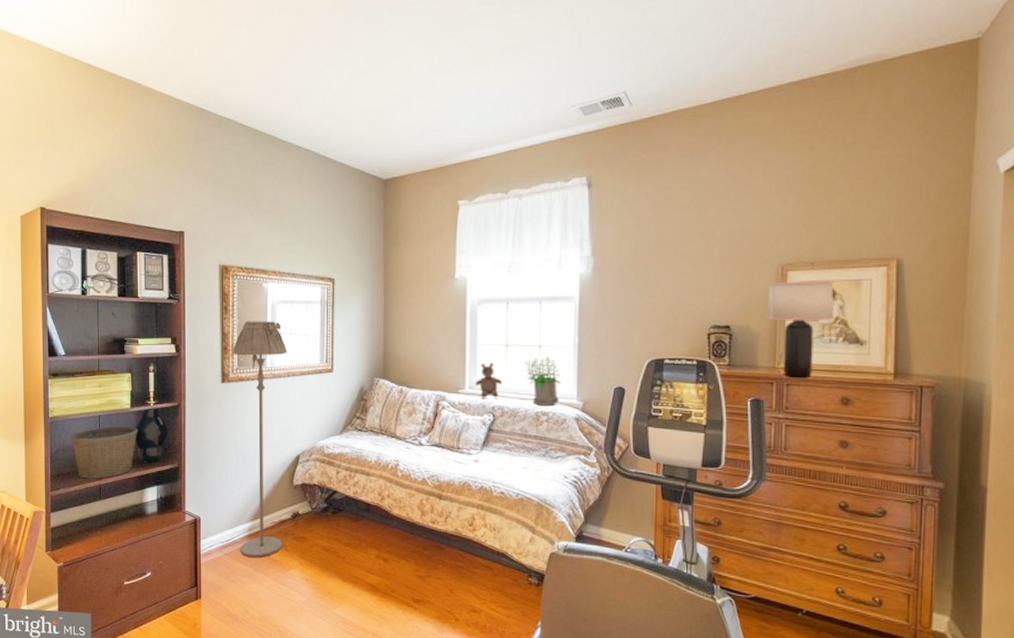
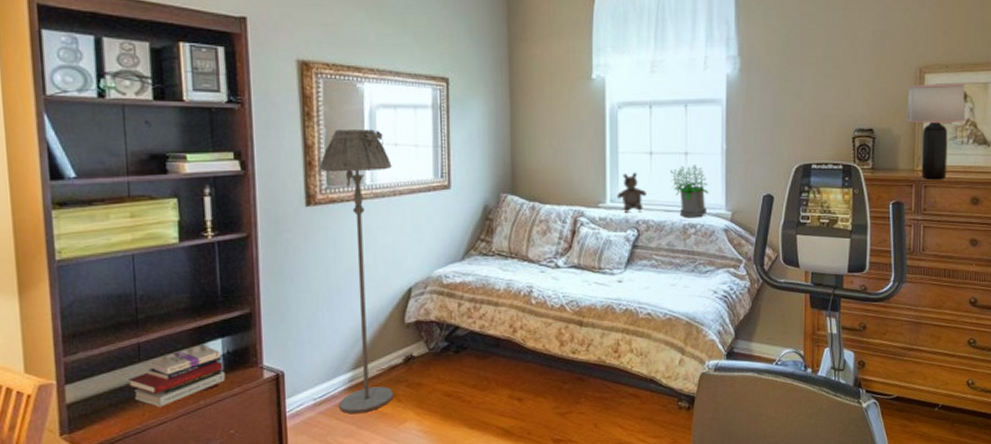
basket: present [70,426,138,479] -> none [89,267,192,337]
books: none [91,490,158,537] -> present [127,345,225,408]
vase: present [134,407,168,463] -> none [185,241,235,310]

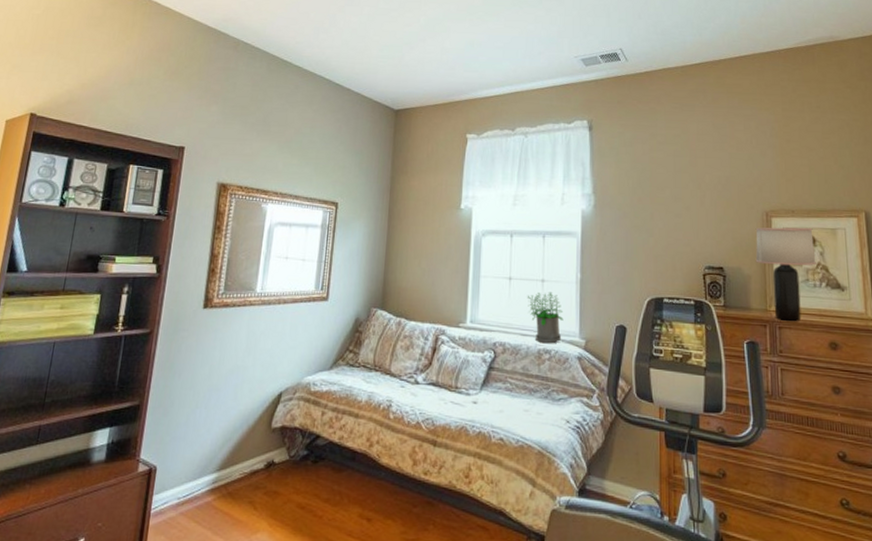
books: present [127,345,225,408] -> none [21,432,106,492]
floor lamp: present [319,129,394,414] -> none [199,242,281,519]
stuffed animal: present [617,173,648,213] -> none [477,296,505,334]

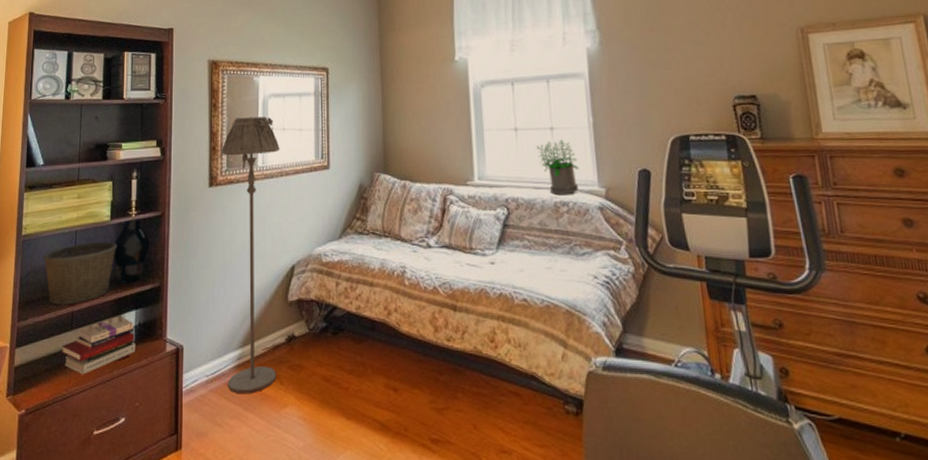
basket: none [13,355,99,418] -> present [43,242,118,305]
books: none [21,432,106,492] -> present [61,316,136,375]
vase: none [91,334,134,399] -> present [113,219,150,283]
floor lamp: none [199,242,281,519] -> present [221,116,280,394]
table lamp: present [755,227,816,322] -> none [790,40,868,150]

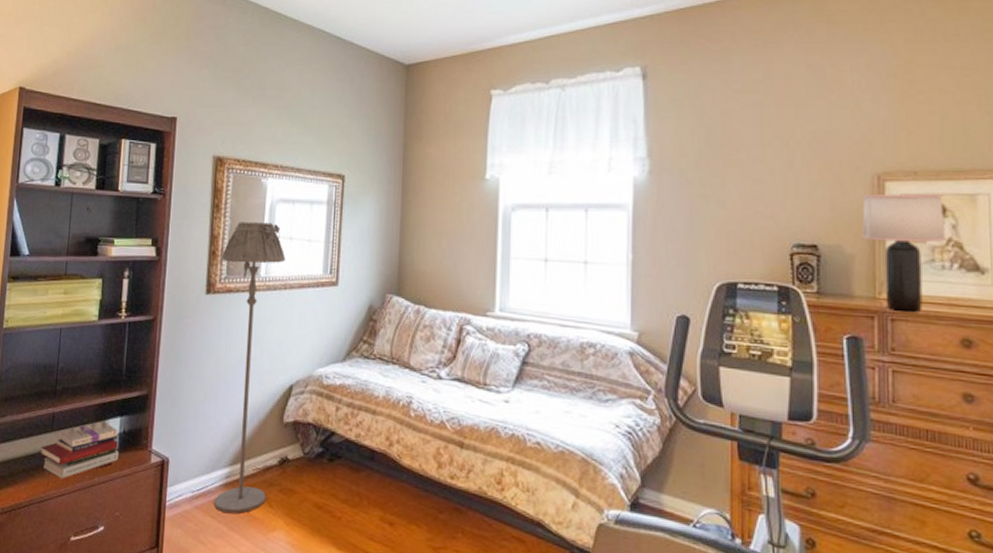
basket: present [43,242,118,305] -> none [24,342,105,405]
vase: present [113,219,150,283] -> none [99,320,140,388]
potted plant: present [536,140,579,196] -> none [566,276,611,337]
table lamp: none [790,40,868,150] -> present [861,193,946,313]

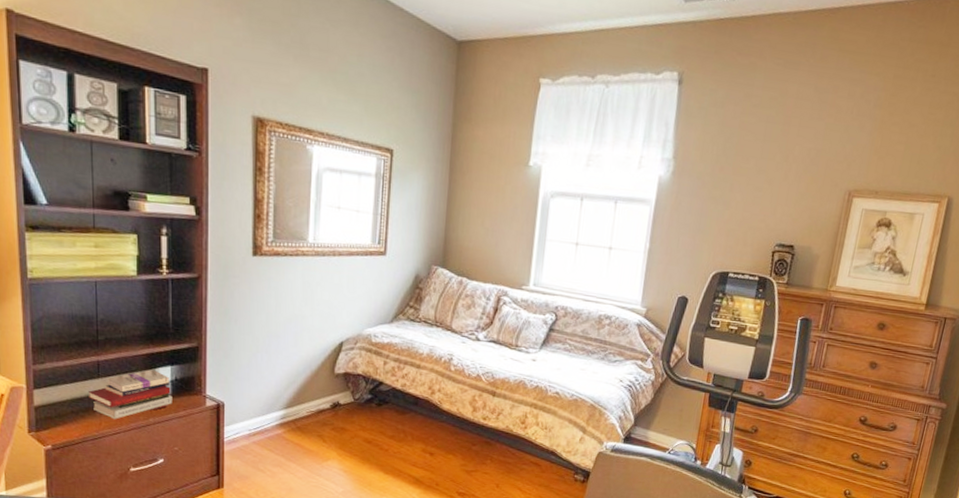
floor lamp: present [214,222,286,514] -> none [267,187,334,448]
table lamp: present [861,193,946,313] -> none [827,207,892,303]

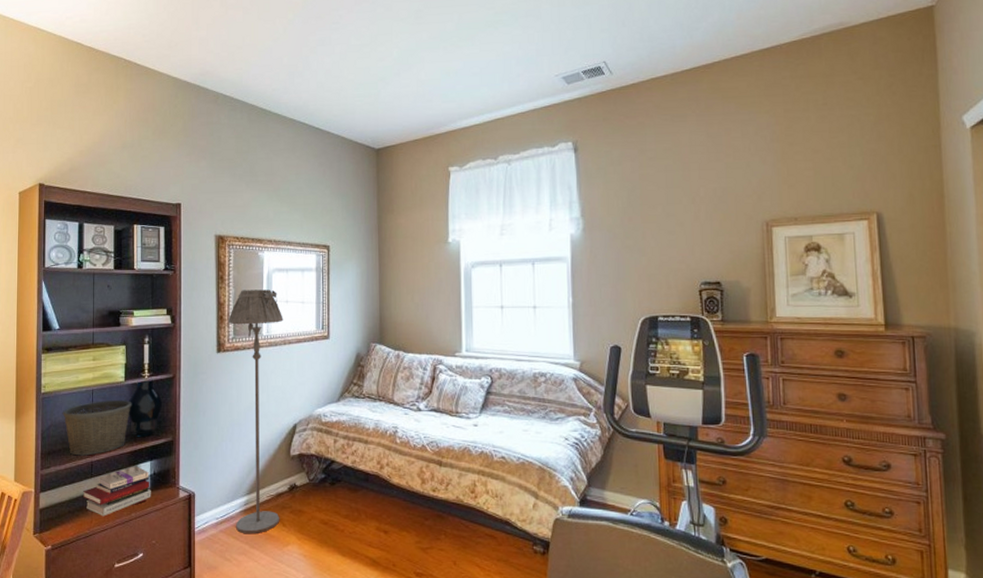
basket: none [57,295,147,354] -> present [62,401,132,456]
vase: none [142,276,186,340] -> present [128,380,163,437]
floor lamp: none [267,187,334,448] -> present [228,289,283,534]

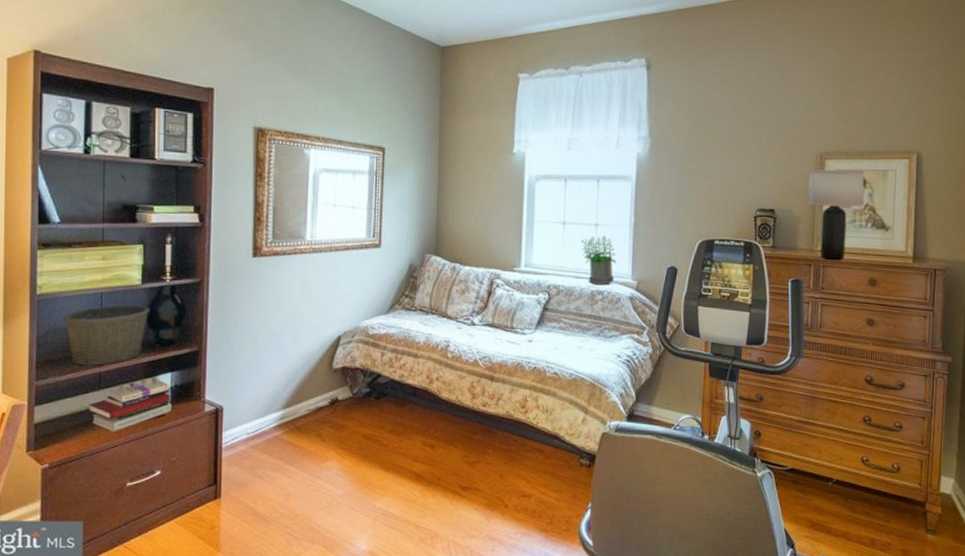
floor lamp: present [228,289,283,534] -> none [267,190,330,450]
potted plant: none [519,318,557,367] -> present [580,236,617,286]
table lamp: none [754,234,821,332] -> present [806,169,865,261]

